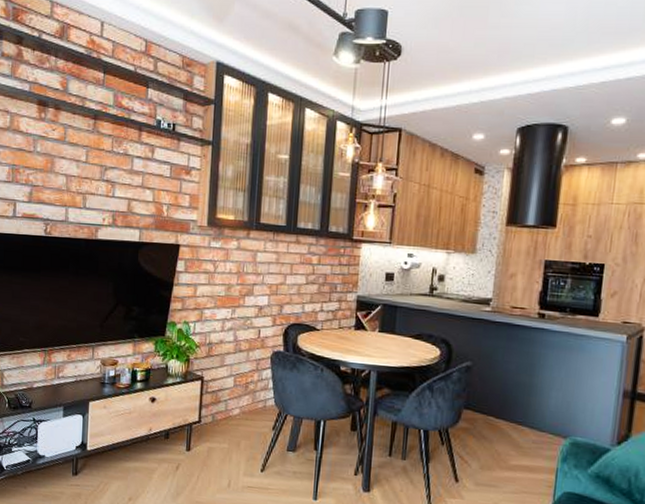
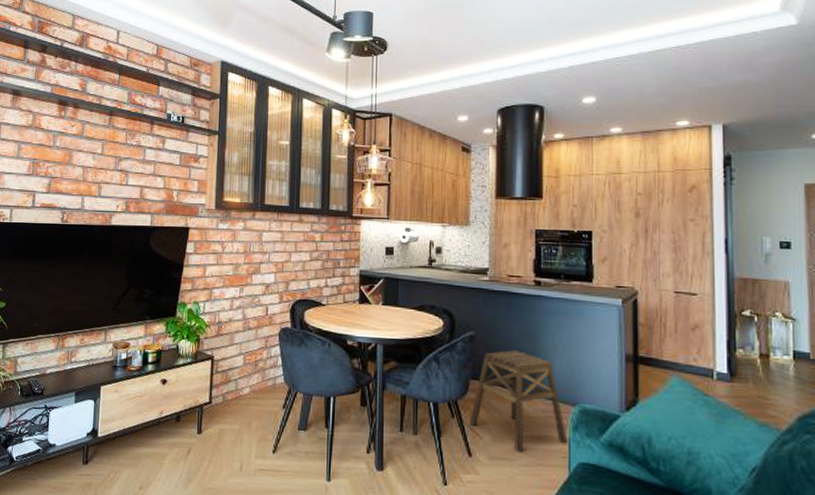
stool: none [458,382,555,481] -> present [469,350,567,453]

